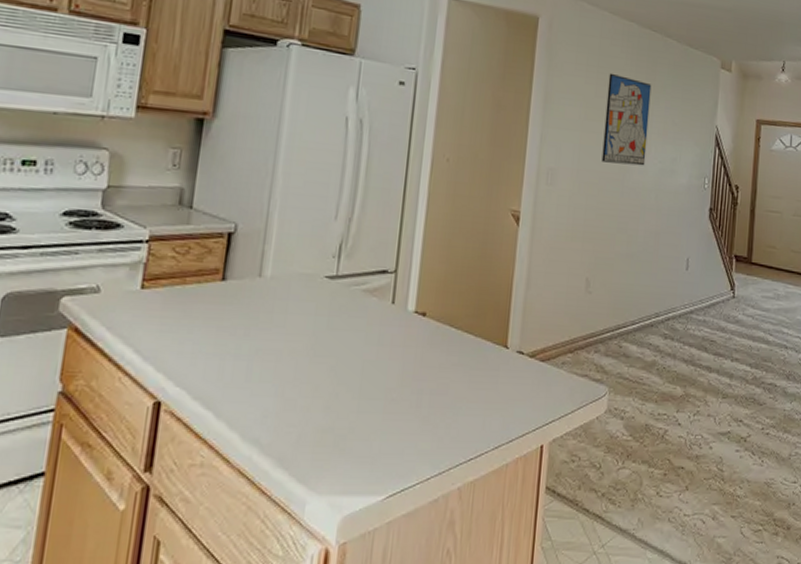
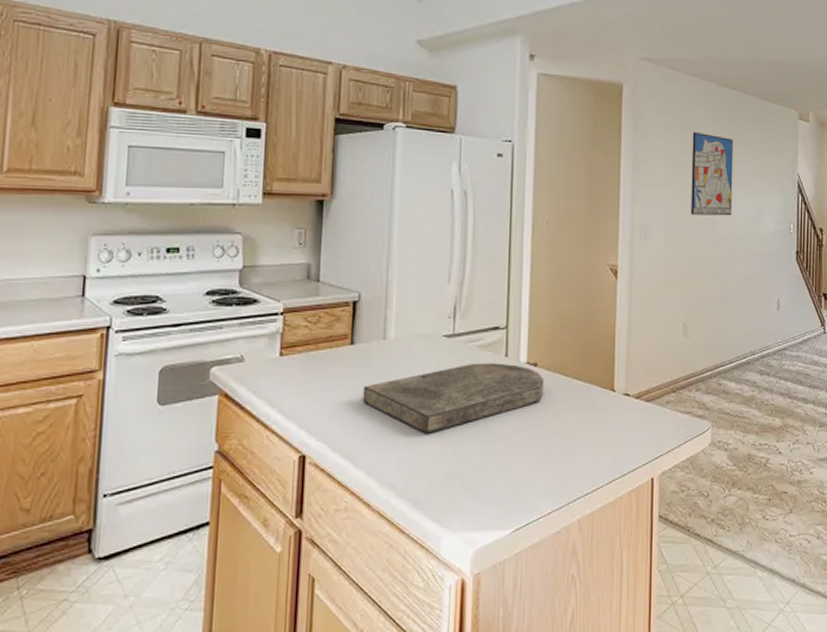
cutting board: none [230,308,433,385] -> present [362,363,545,434]

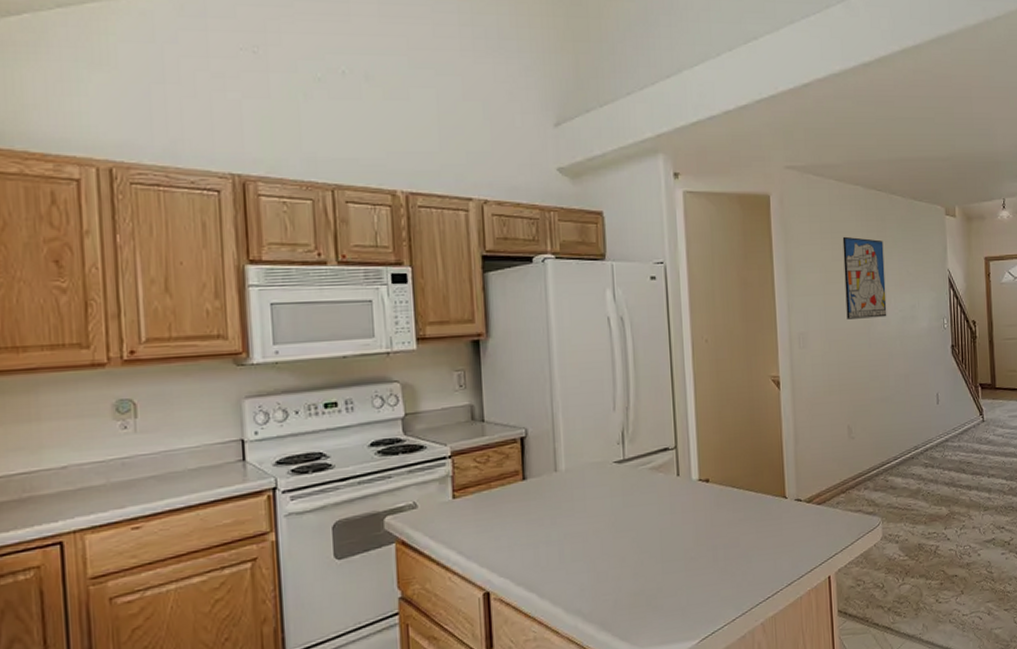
cutting board: present [362,363,545,434] -> none [539,482,718,558]

